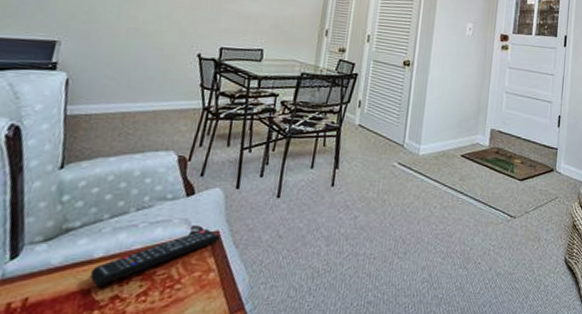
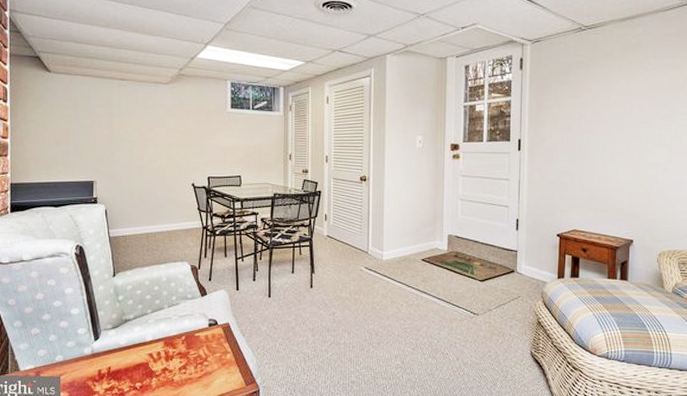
remote control: present [90,228,220,286] -> none [147,321,230,361]

